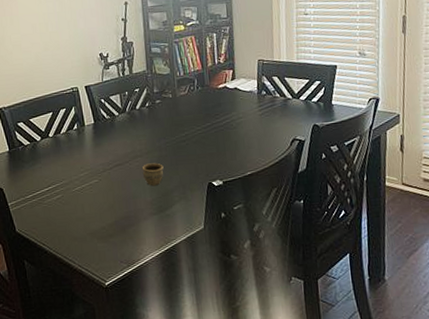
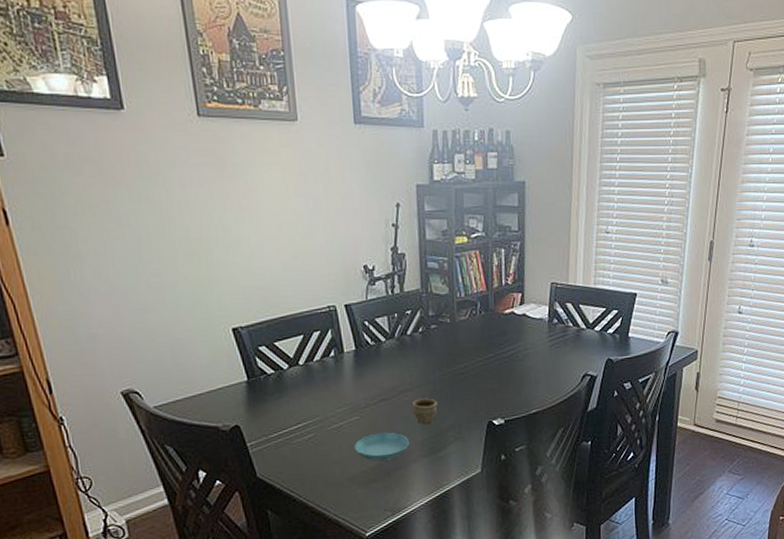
saucer: none [94,193,141,219] -> present [353,432,410,461]

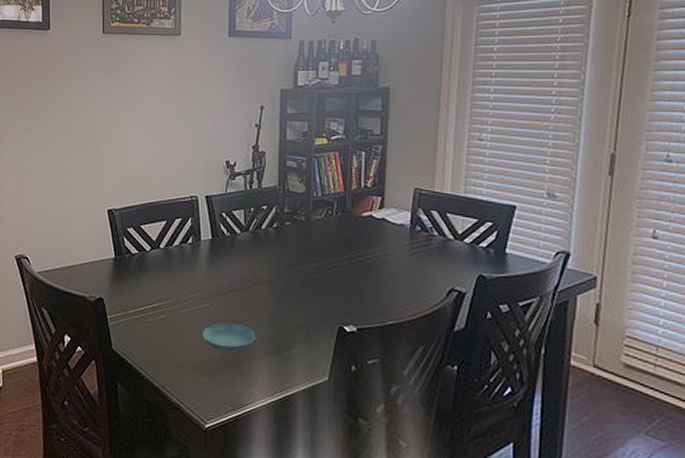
cup: present [412,398,438,425] -> none [261,293,287,321]

